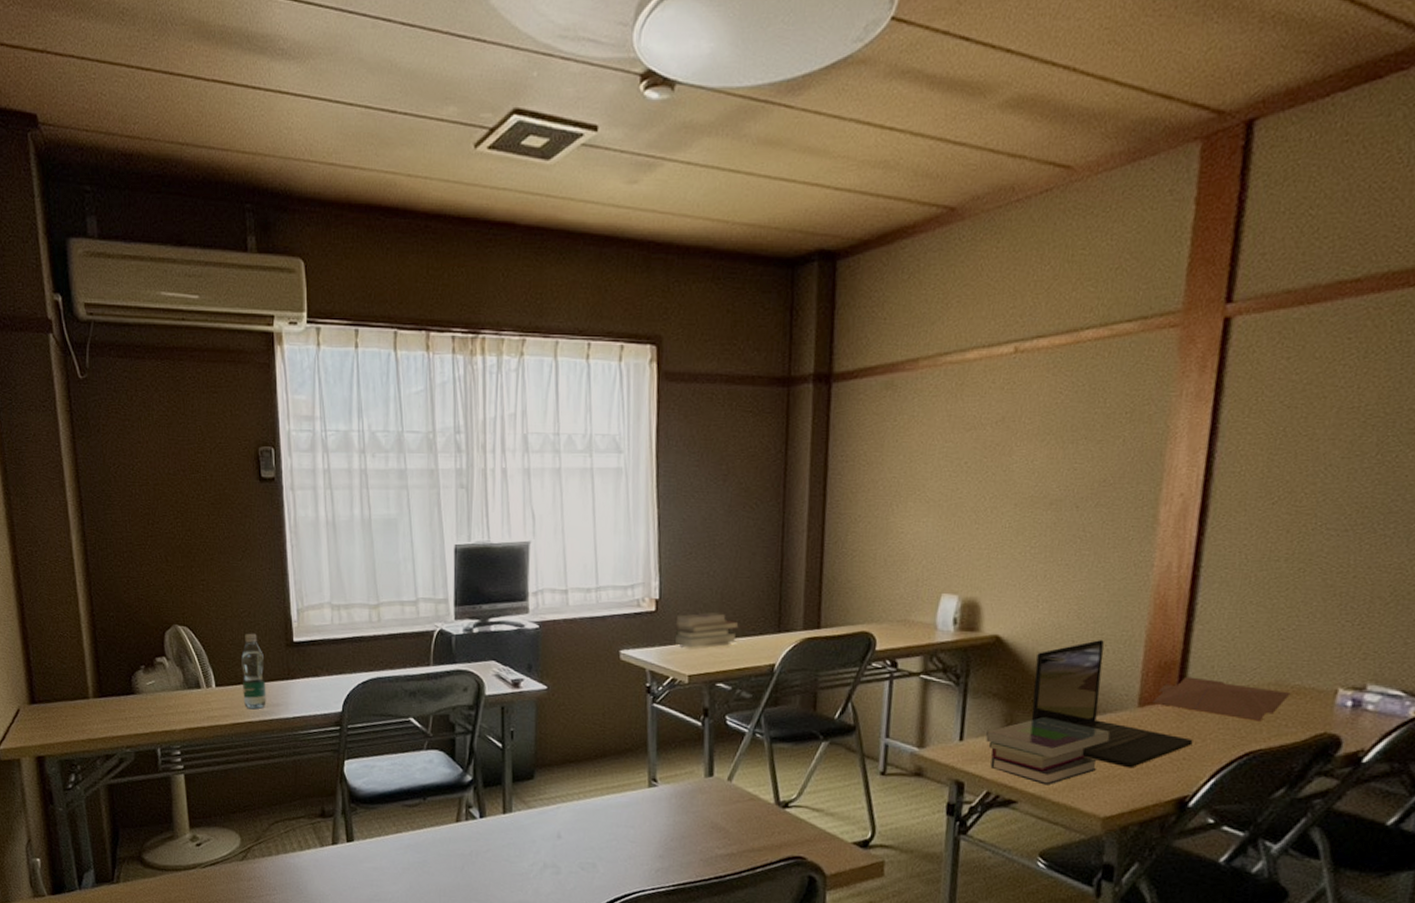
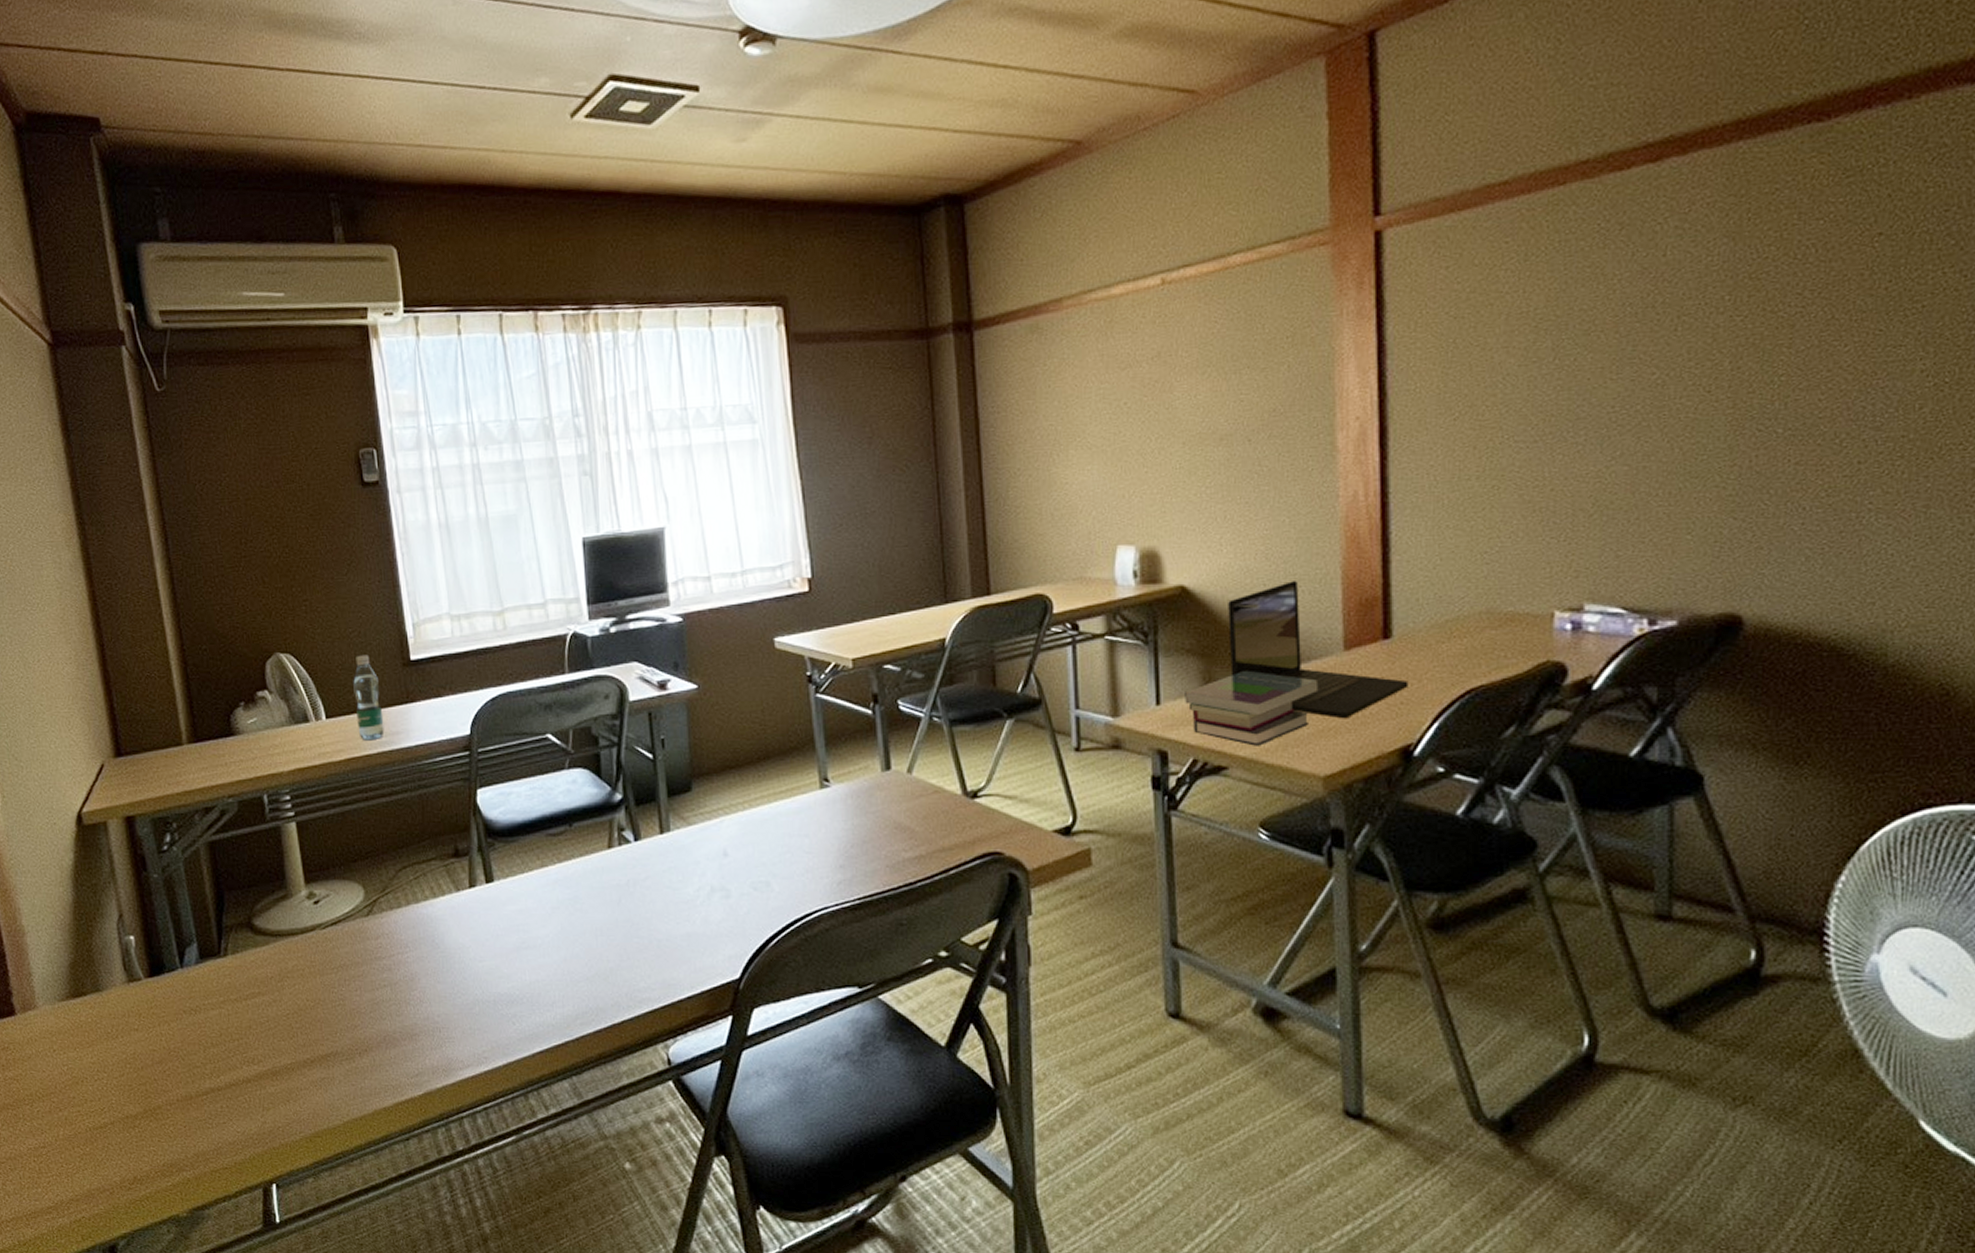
books: present [674,612,739,651] -> none [832,587,902,632]
papers: present [1152,676,1291,721] -> none [1359,612,1505,655]

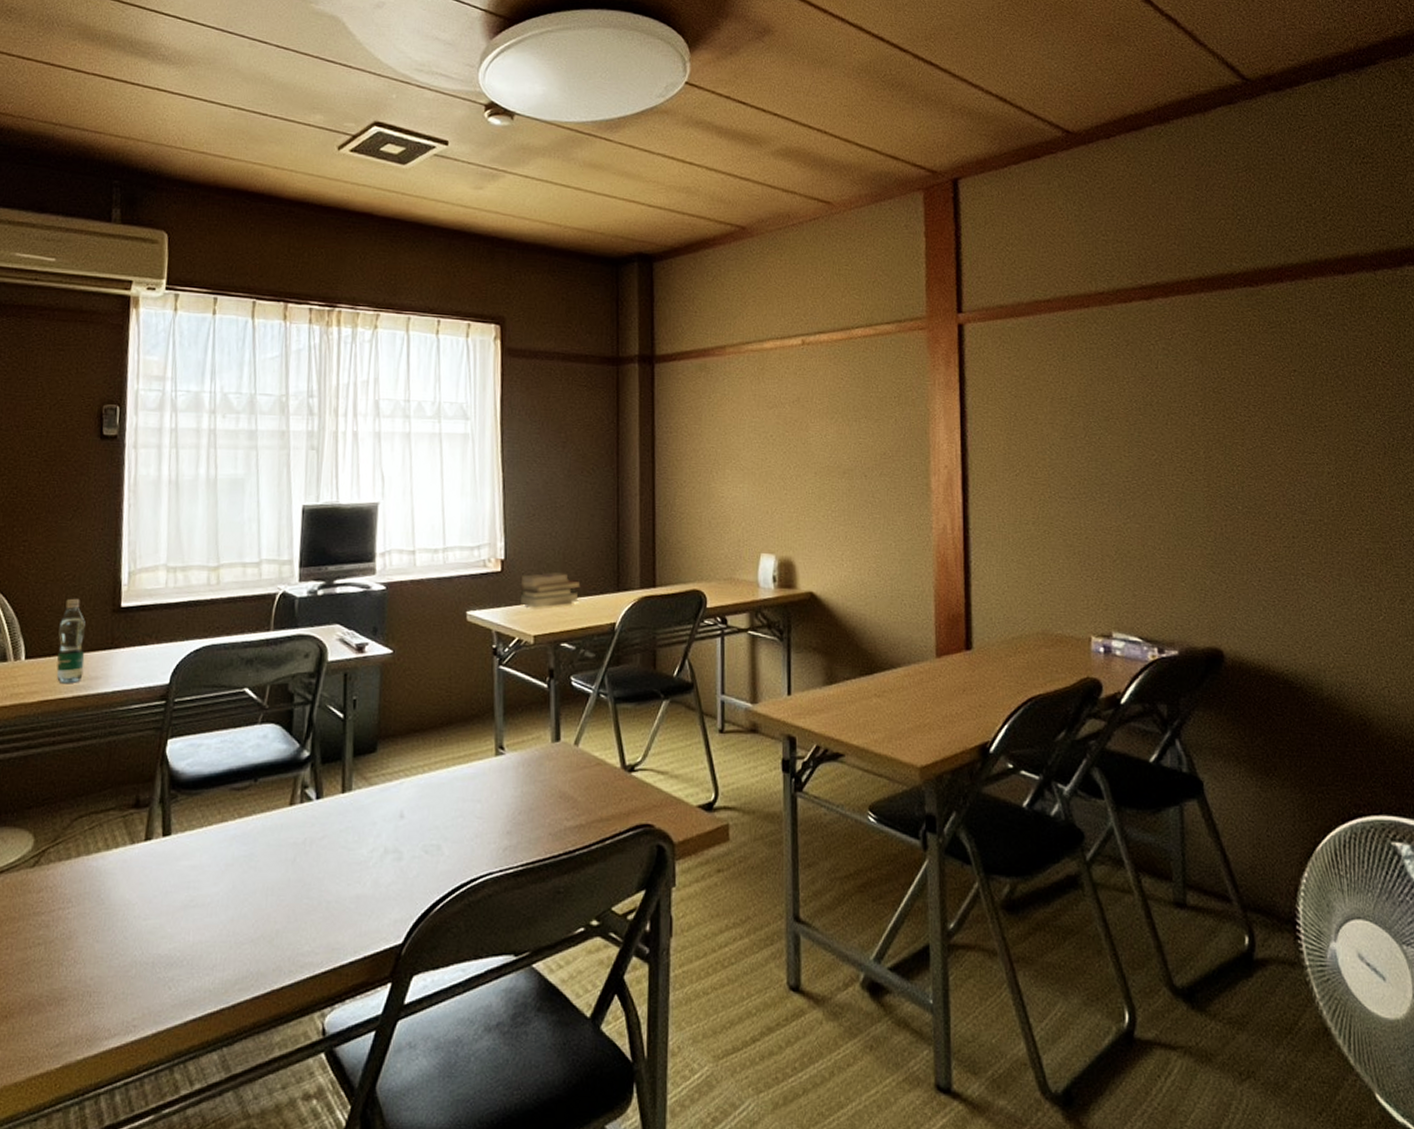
books: none [832,587,902,632] -> present [519,572,581,611]
books: present [1185,670,1319,746] -> none [811,669,917,737]
laptop: present [1228,581,1409,719] -> none [847,595,985,717]

